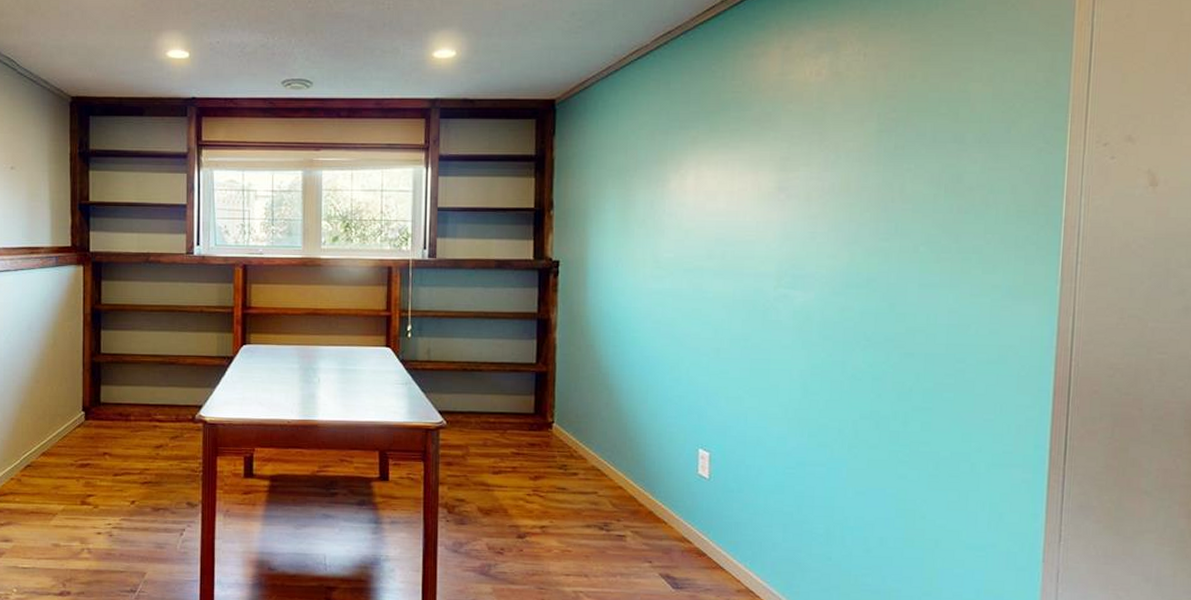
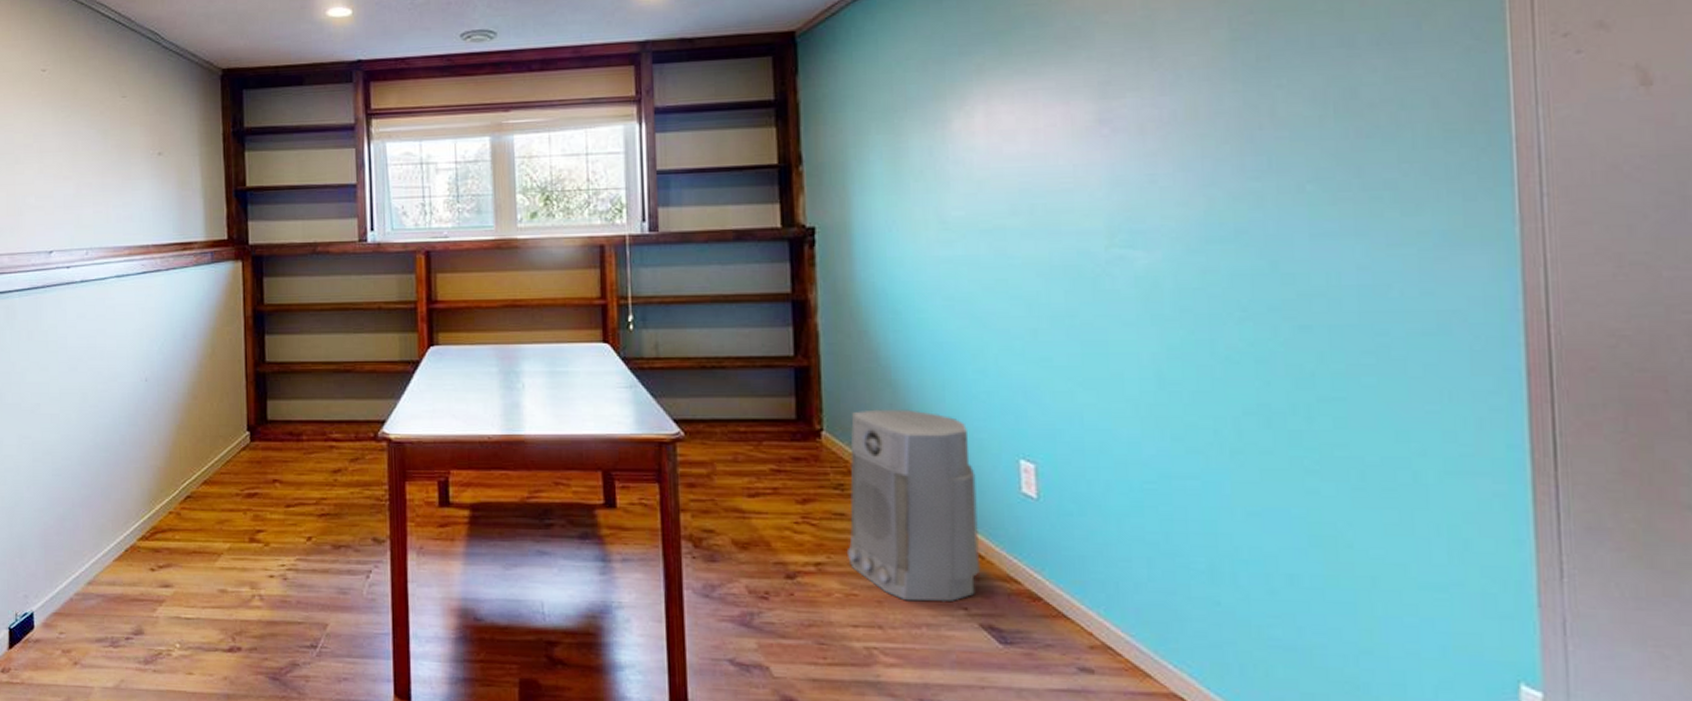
air purifier: none [565,407,666,557] -> present [846,409,981,602]

